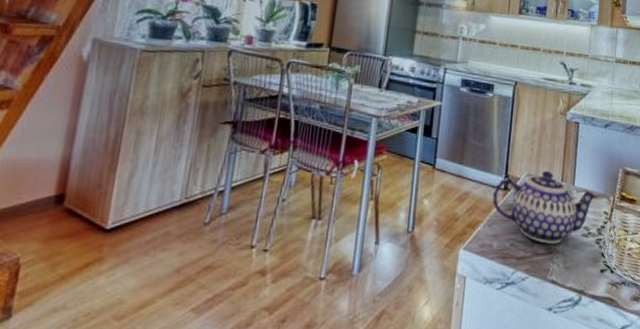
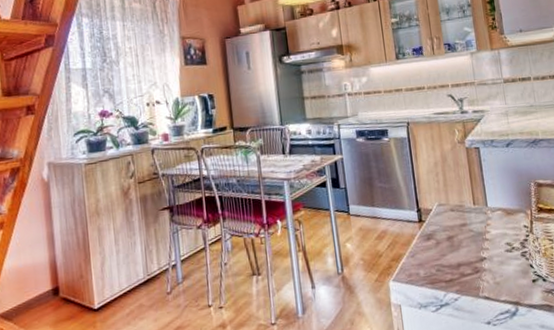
teapot: present [492,171,599,244] -> none [409,198,516,265]

